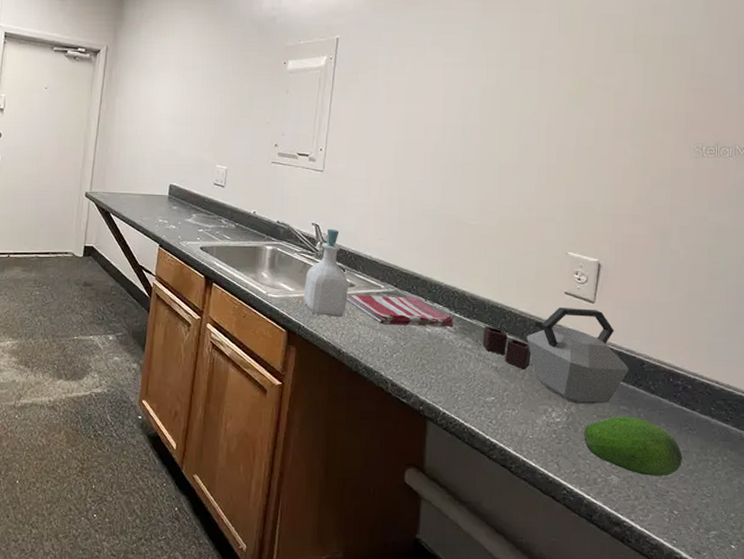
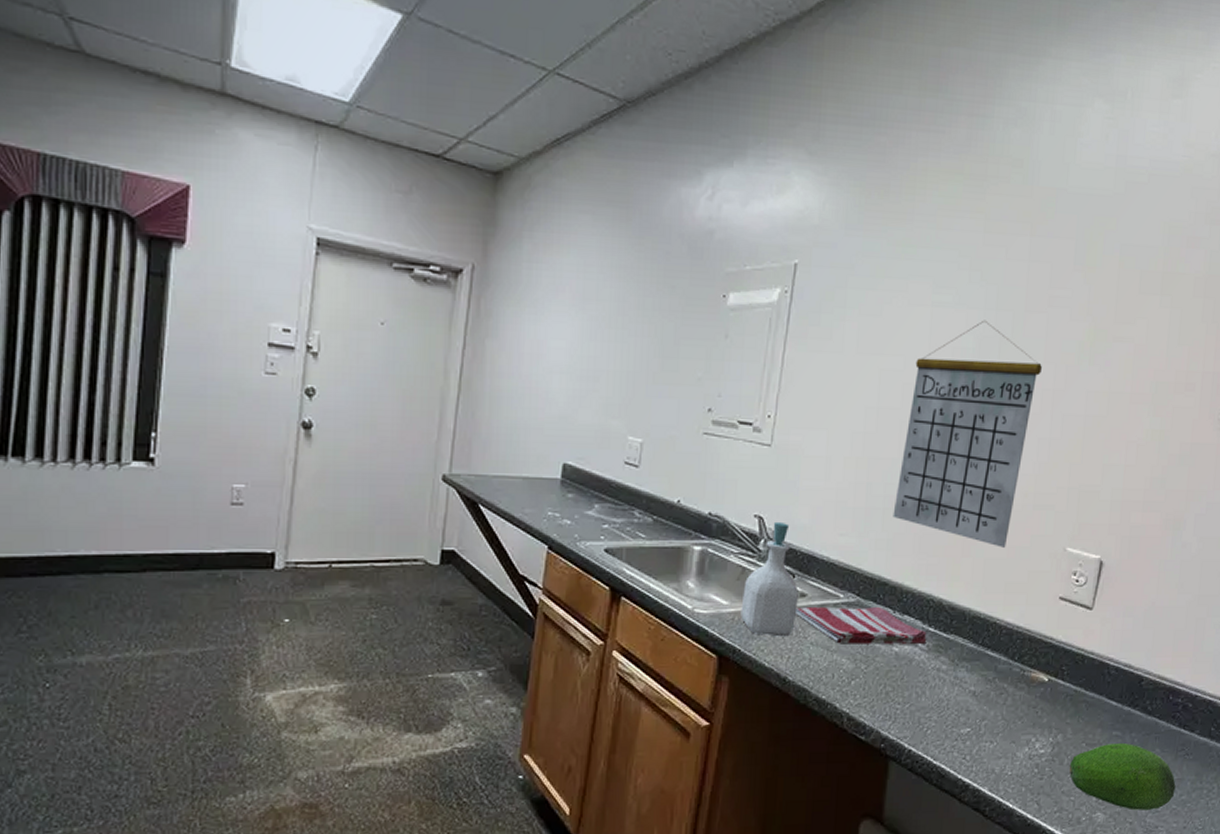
calendar: none [421,75,537,251] -> present [893,320,1042,548]
kettle: present [482,308,629,404] -> none [959,616,1126,731]

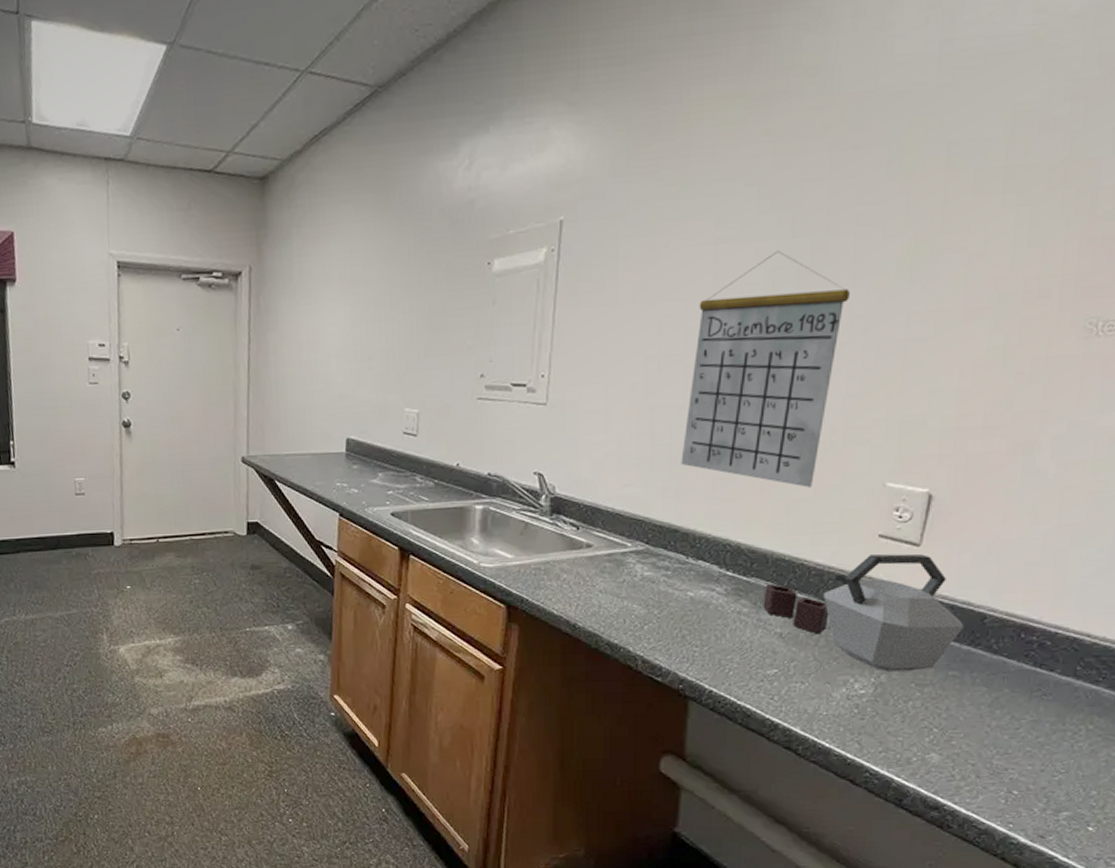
soap bottle: present [740,521,799,637] -> none [526,477,584,586]
dish towel: present [794,607,927,644] -> none [581,554,725,591]
kettle: none [959,616,1126,731] -> present [763,553,964,671]
fruit: present [1069,743,1176,811] -> none [895,684,1031,752]

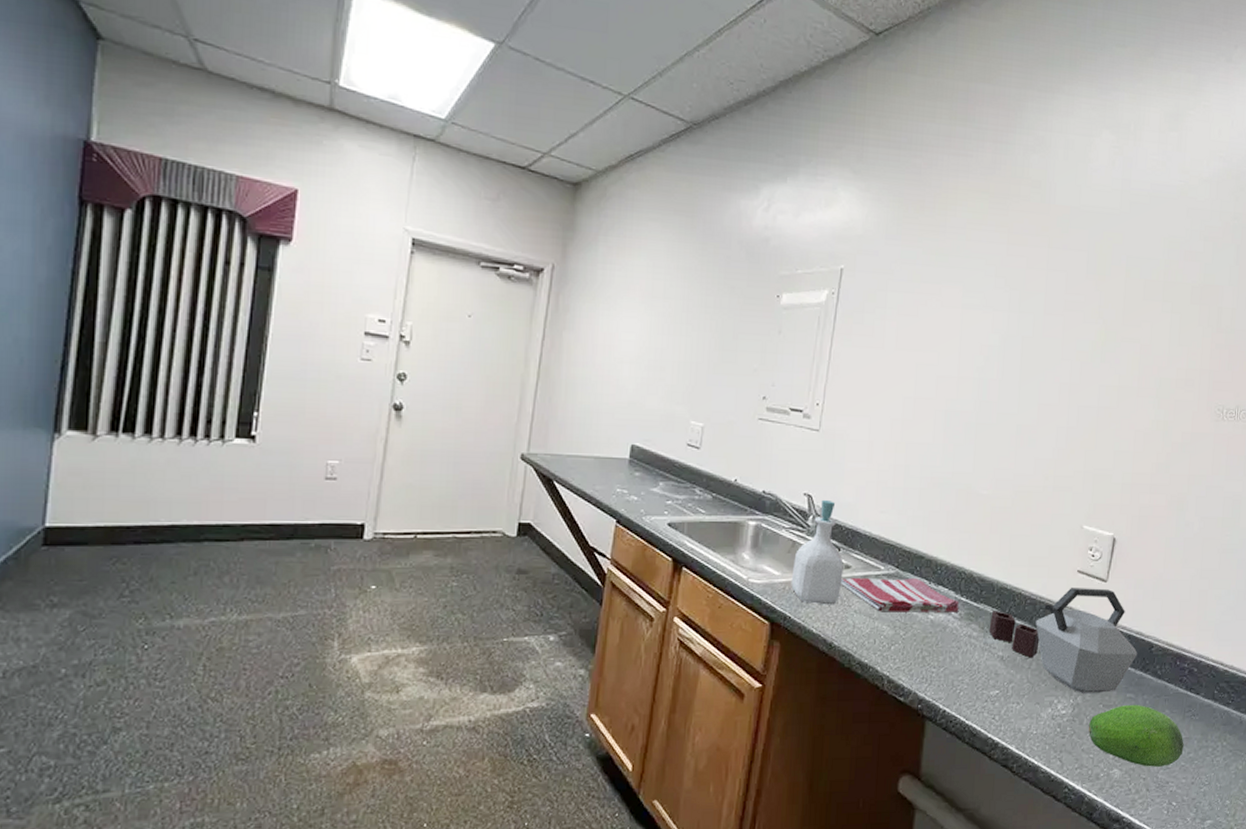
soap bottle: none [526,477,584,586] -> present [791,499,844,605]
dish towel: none [581,554,725,591] -> present [840,578,960,612]
calendar: present [681,250,850,487] -> none [928,321,1059,525]
fruit: none [895,684,1031,752] -> present [1088,705,1184,767]

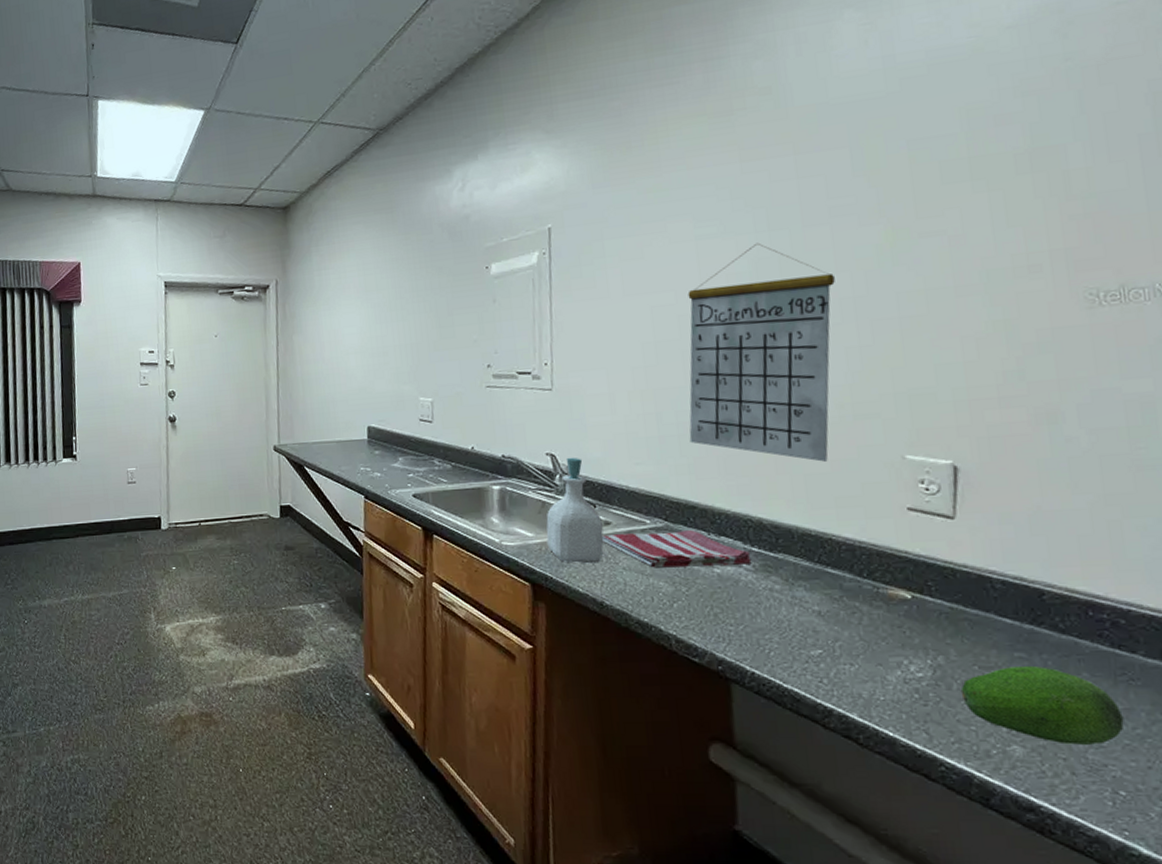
calendar: none [928,321,1059,525] -> present [688,242,835,462]
kettle: present [989,588,1138,693] -> none [794,527,1021,652]

